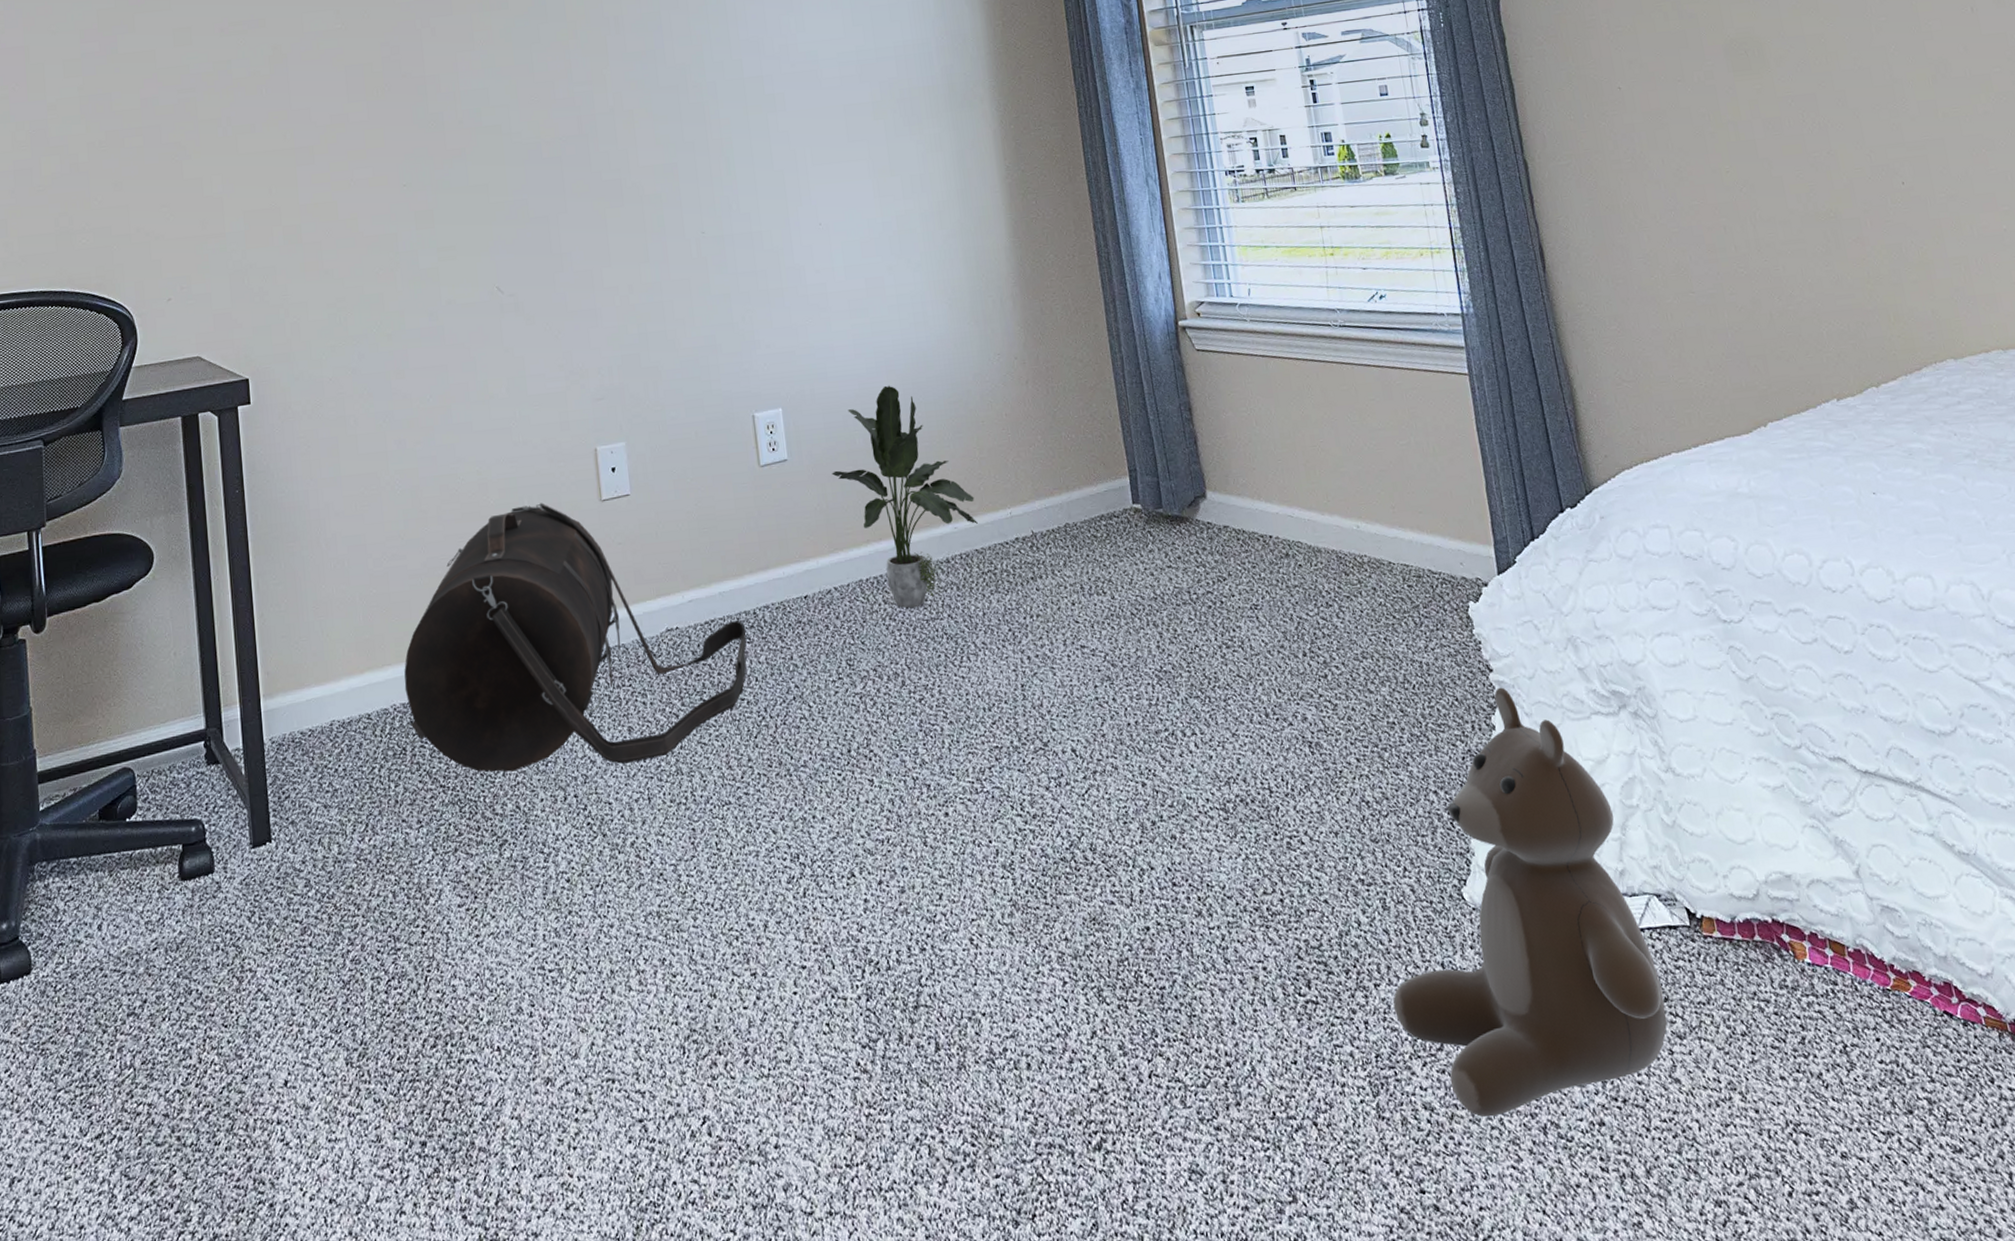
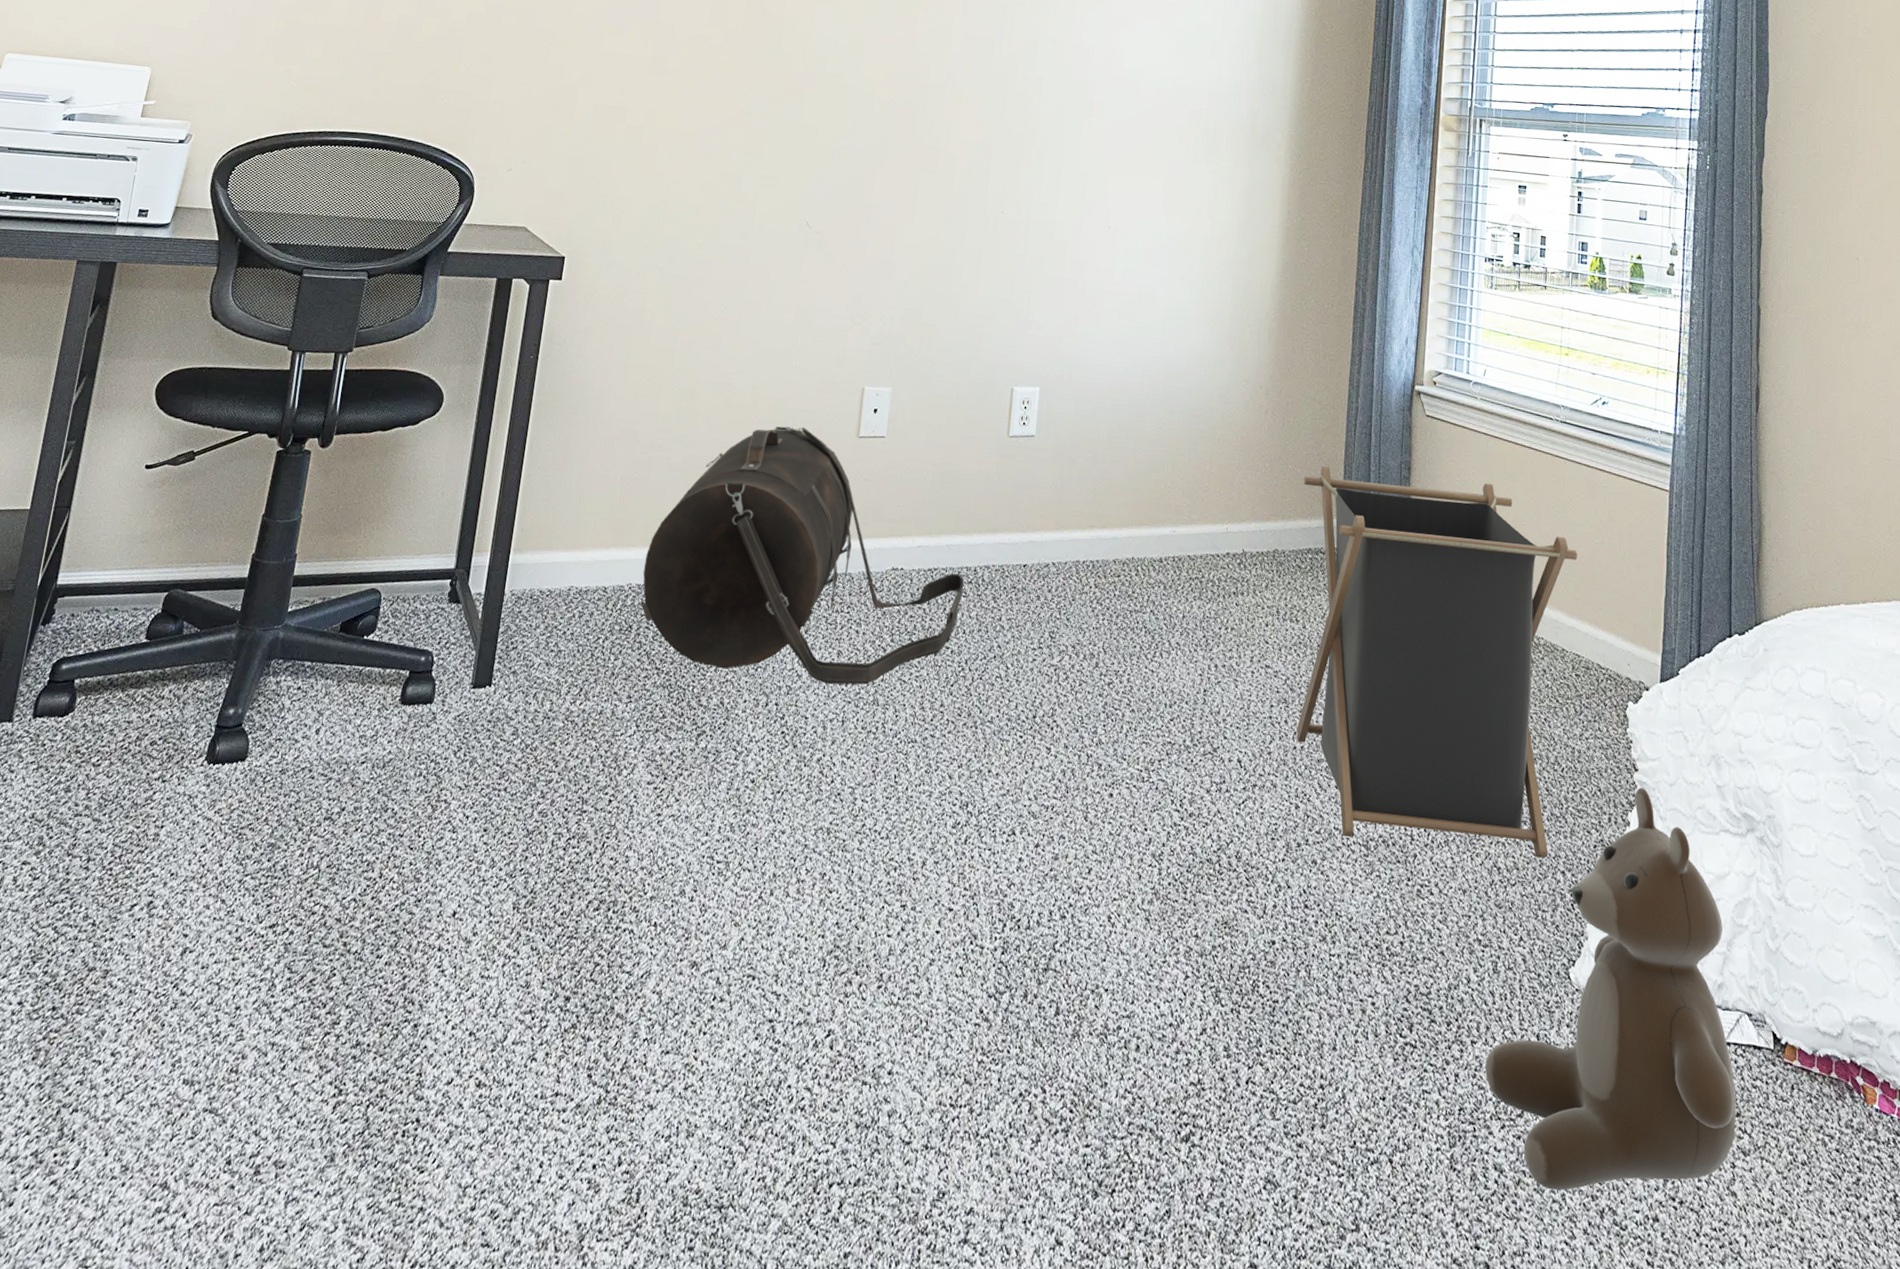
potted plant: present [832,385,979,609] -> none [1072,387,1197,598]
laundry basket: none [1081,406,1416,804] -> present [1296,466,1577,859]

